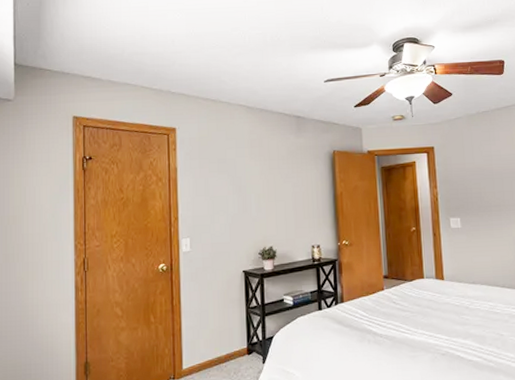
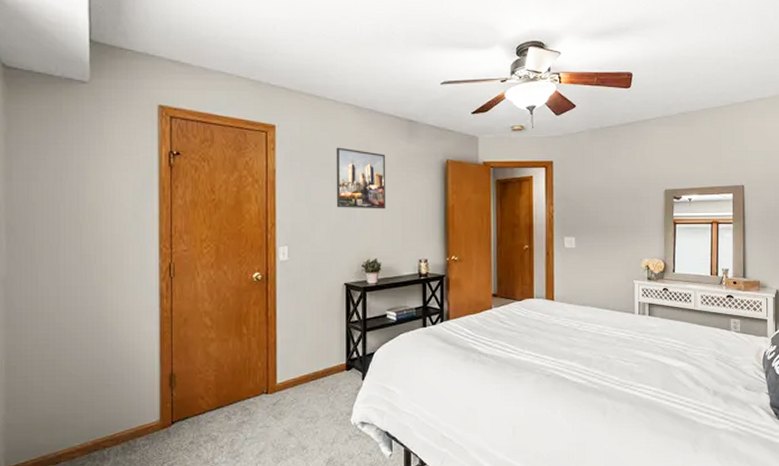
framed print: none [231,144,279,201] -> present [336,147,386,209]

